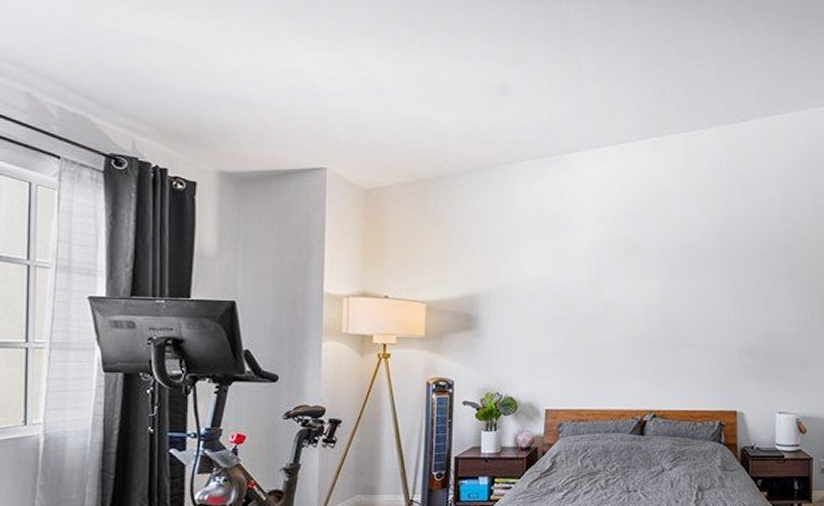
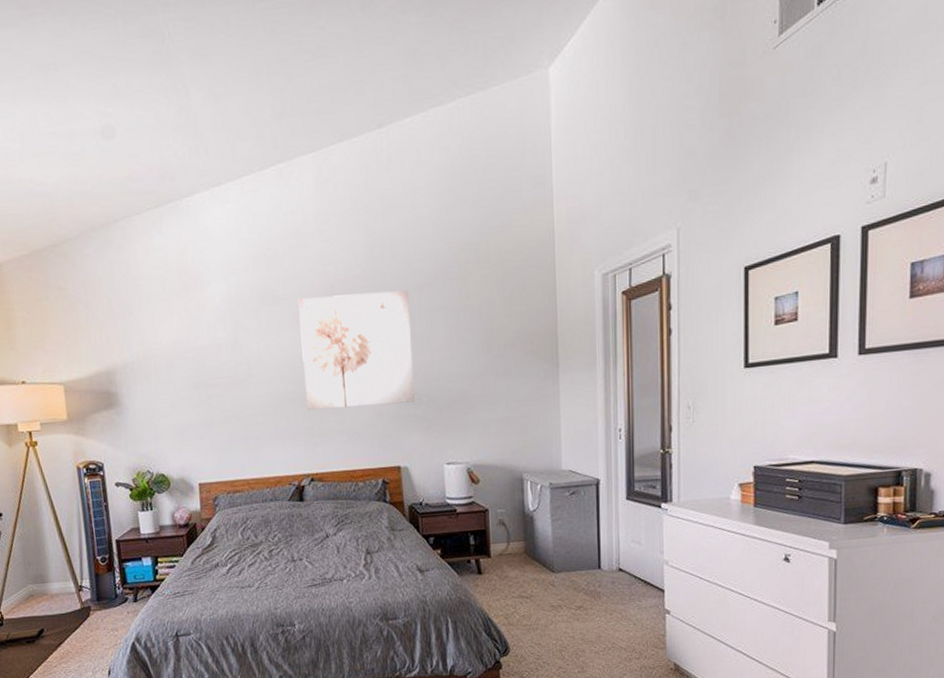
wall art: none [657,253,757,354] -> present [298,290,415,410]

